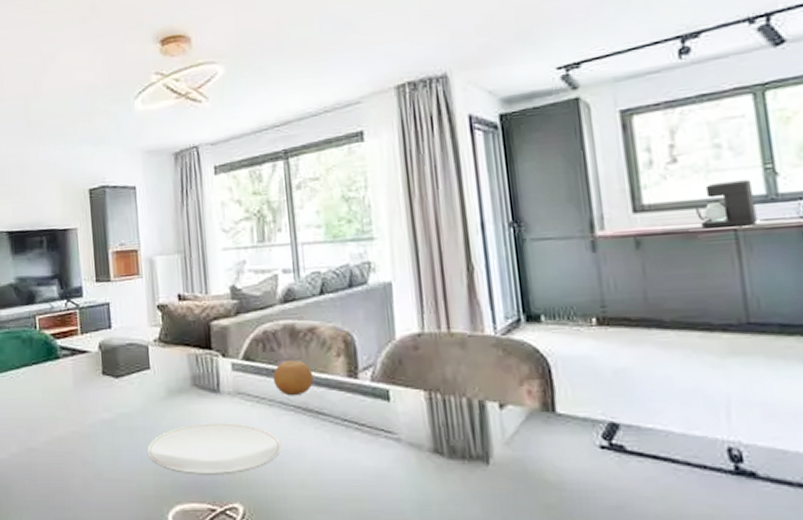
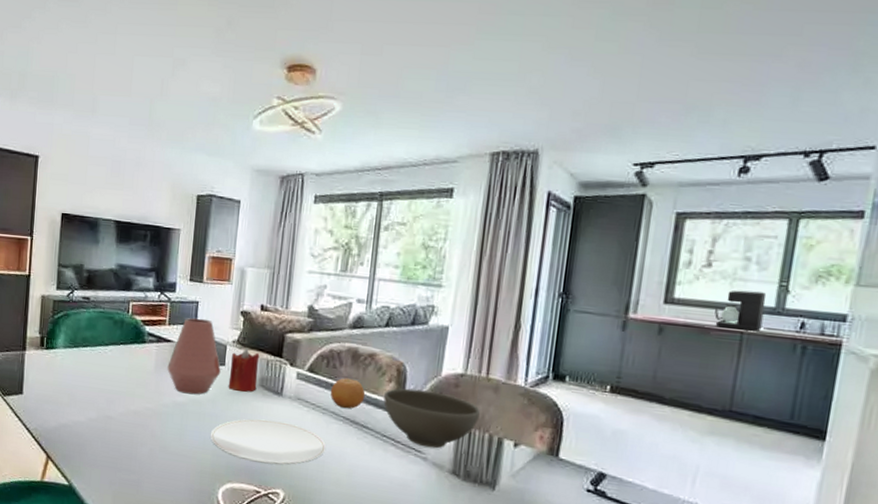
vase: none [87,320,147,408] -> present [167,318,221,395]
candle: none [156,346,190,397] -> present [228,349,260,393]
bowl: none [335,359,452,426] -> present [383,388,481,449]

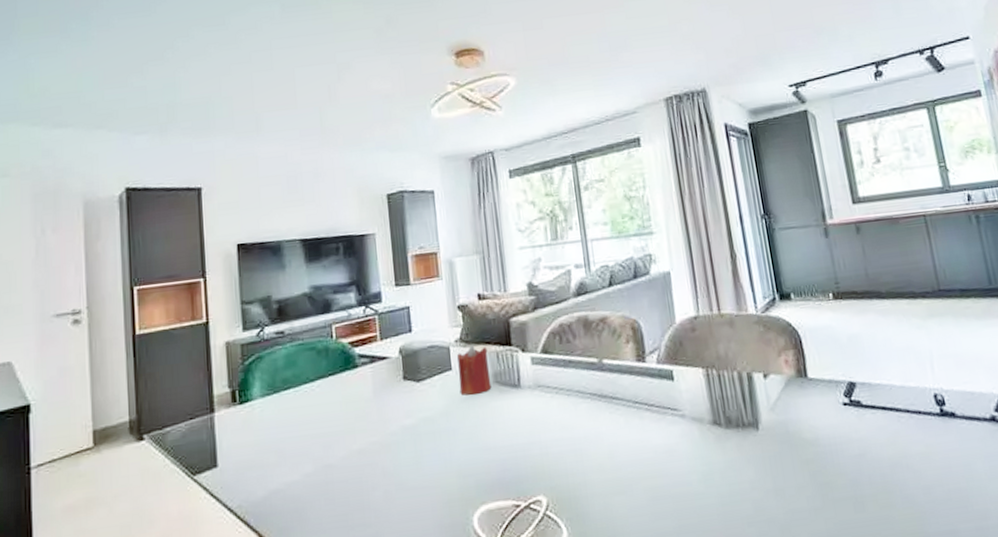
vase: present [167,318,221,395] -> none [387,323,449,414]
plate: present [210,418,327,466] -> none [450,415,581,473]
fruit: present [330,378,366,409] -> none [569,349,607,384]
bowl: present [383,388,481,449] -> none [625,341,724,403]
coffee maker: present [714,290,766,331] -> none [896,175,938,215]

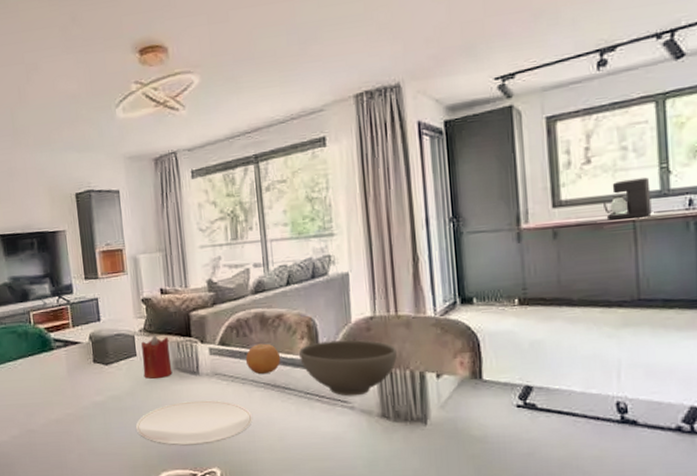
plate: none [450,415,581,473] -> present [135,400,254,446]
fruit: none [569,349,607,384] -> present [245,343,281,375]
bowl: none [625,341,724,403] -> present [299,339,398,396]
coffee maker: none [896,175,938,215] -> present [603,177,652,220]

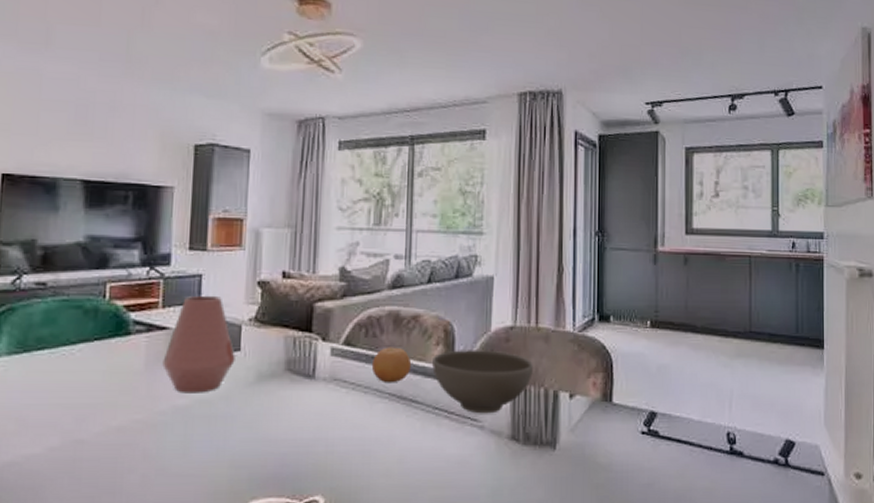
vase: none [79,313,134,392] -> present [162,295,235,393]
plate: present [135,400,254,446] -> none [224,410,372,467]
candle: present [141,335,173,380] -> none [246,327,284,382]
coffee maker: present [603,177,652,220] -> none [727,217,764,254]

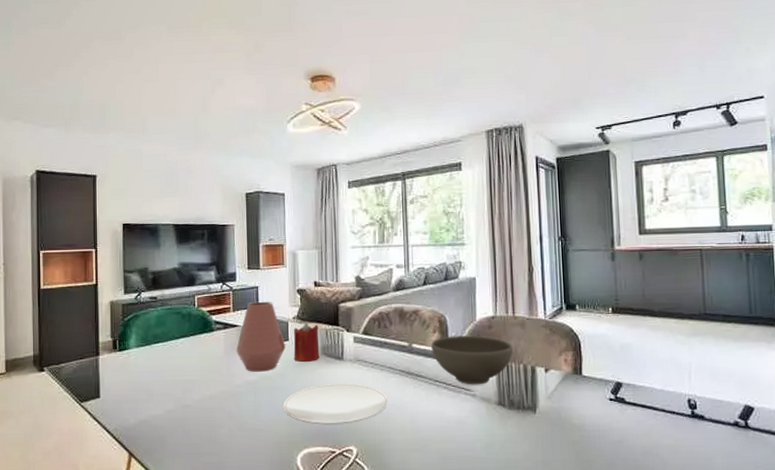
plate: none [224,410,372,467] -> present [283,383,389,425]
candle: none [246,327,284,382] -> present [293,322,320,363]
fruit: present [371,347,412,383] -> none [384,335,415,363]

